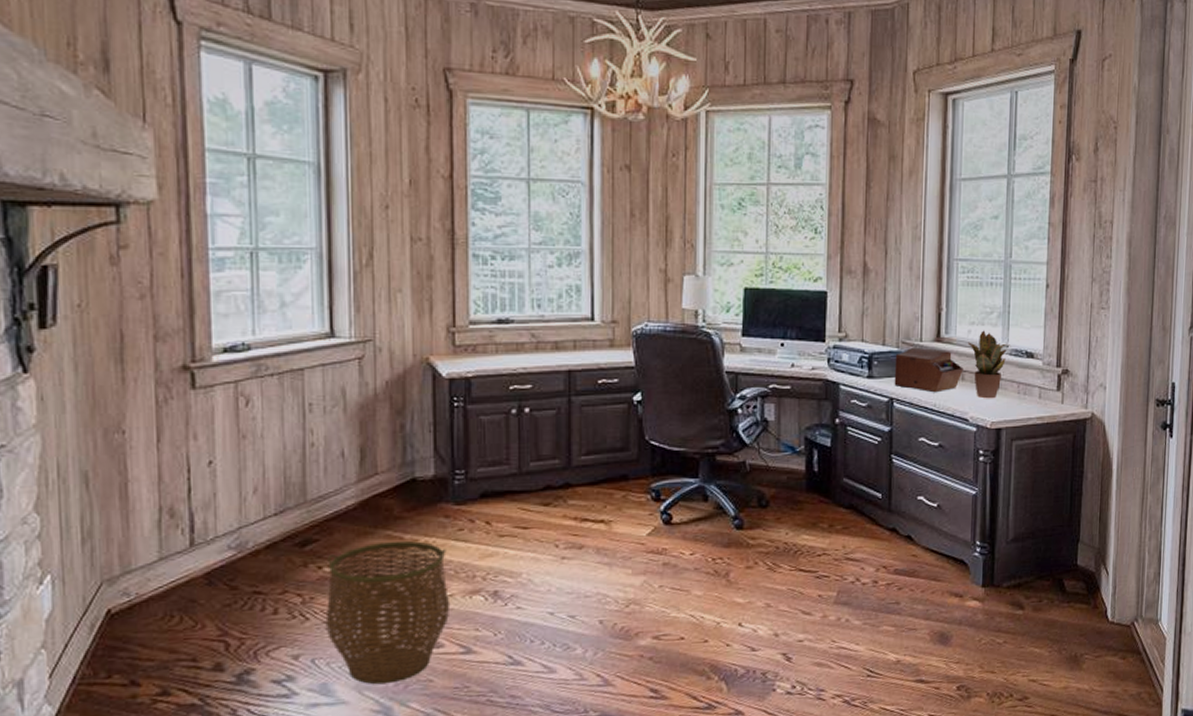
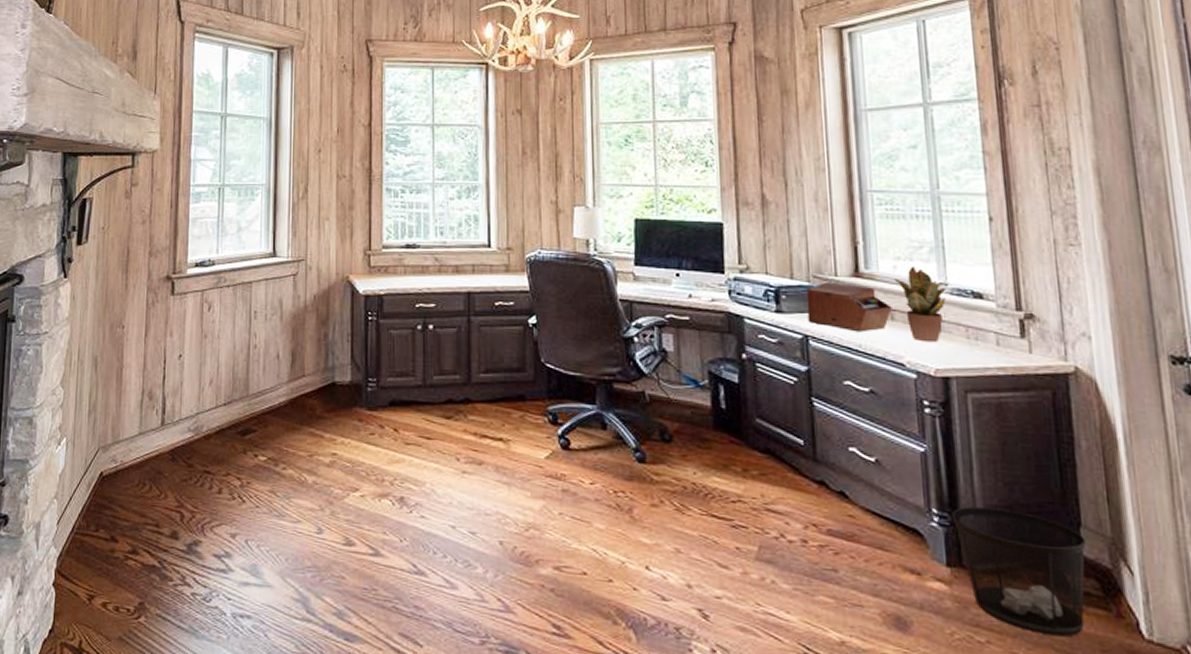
basket: present [325,540,451,684] -> none [258,438,362,574]
waste bin: none [990,534,1081,630] -> present [951,506,1086,637]

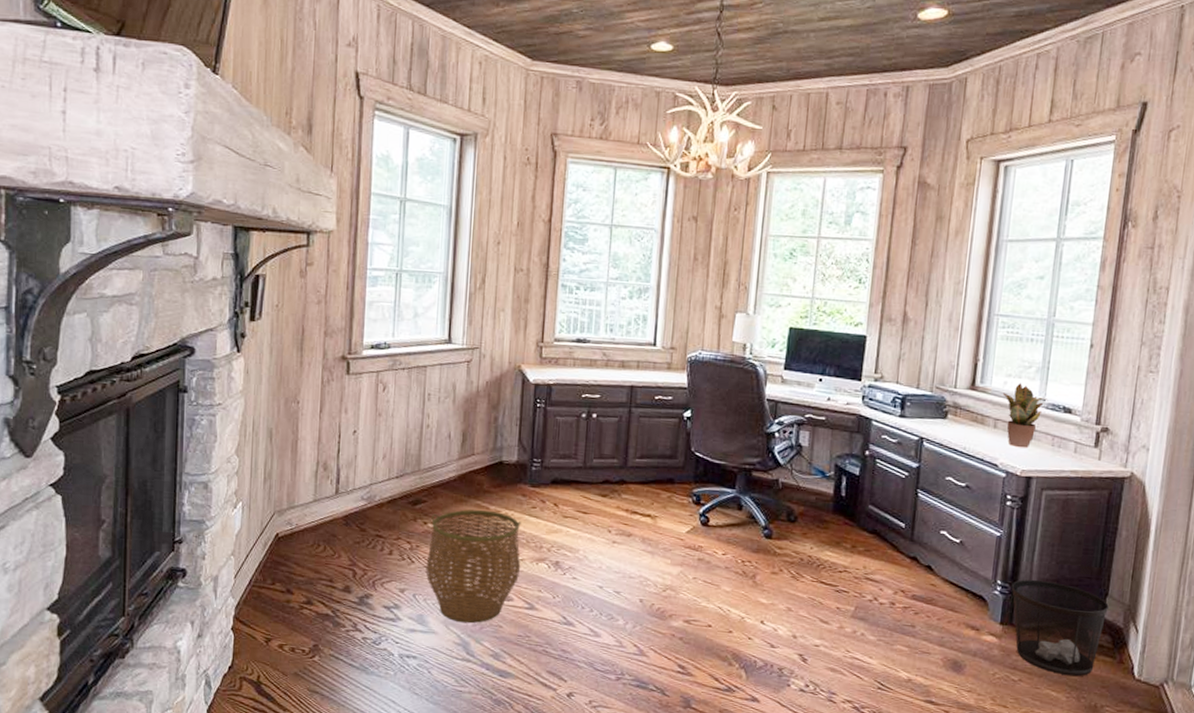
basket: none [258,438,362,574] -> present [425,509,521,623]
sewing box: present [806,281,892,333] -> none [925,392,997,437]

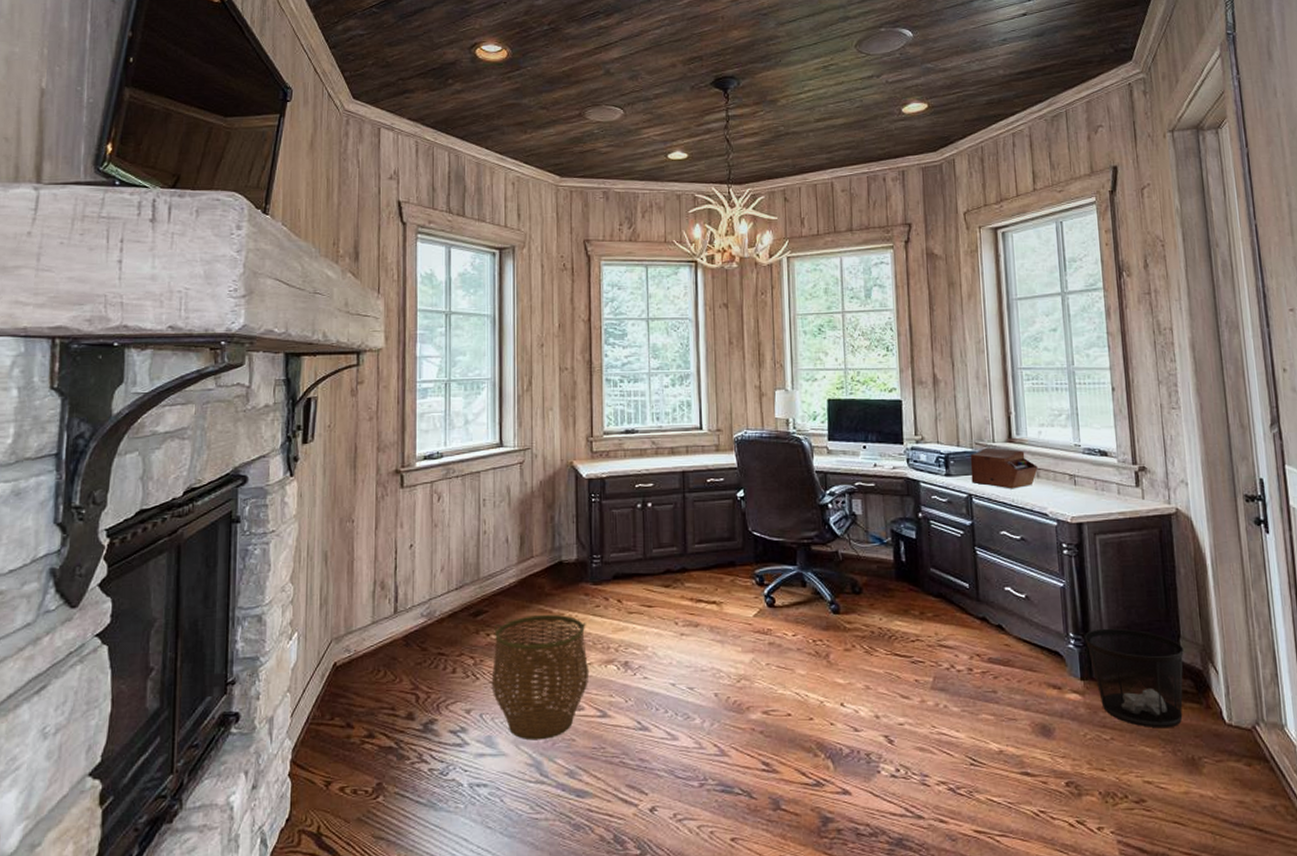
sewing box: none [925,392,997,437] -> present [970,447,1038,489]
potted plant: present [1002,383,1048,448] -> none [1038,431,1083,495]

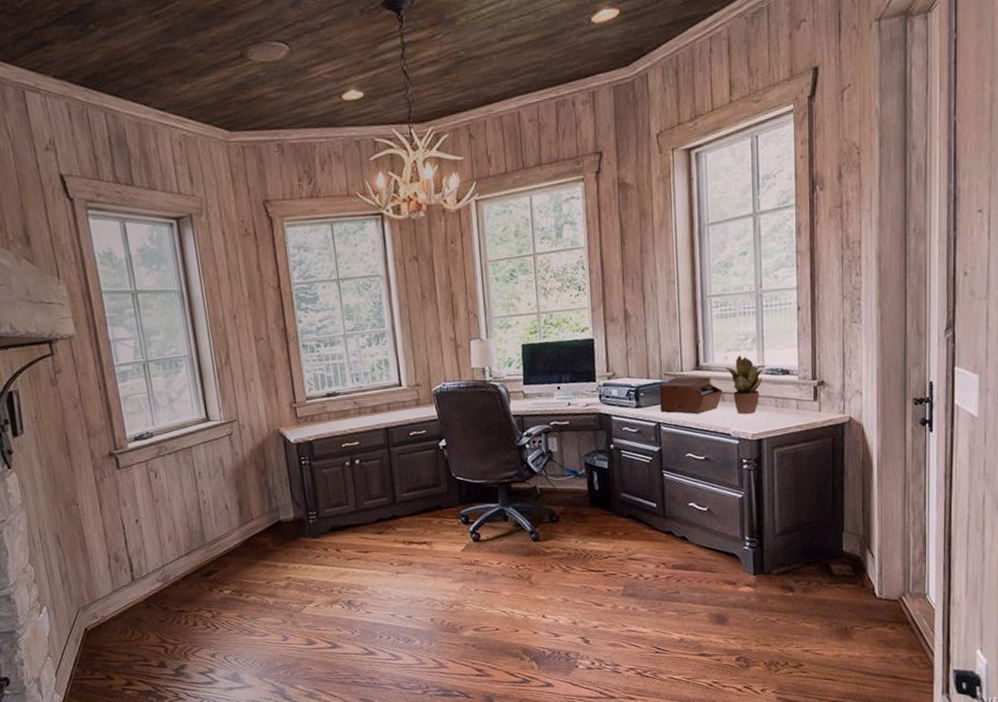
basket: present [491,614,590,739] -> none [225,567,318,673]
potted plant: none [1038,431,1083,495] -> present [725,355,767,415]
waste bin: present [1084,628,1184,729] -> none [758,528,846,608]

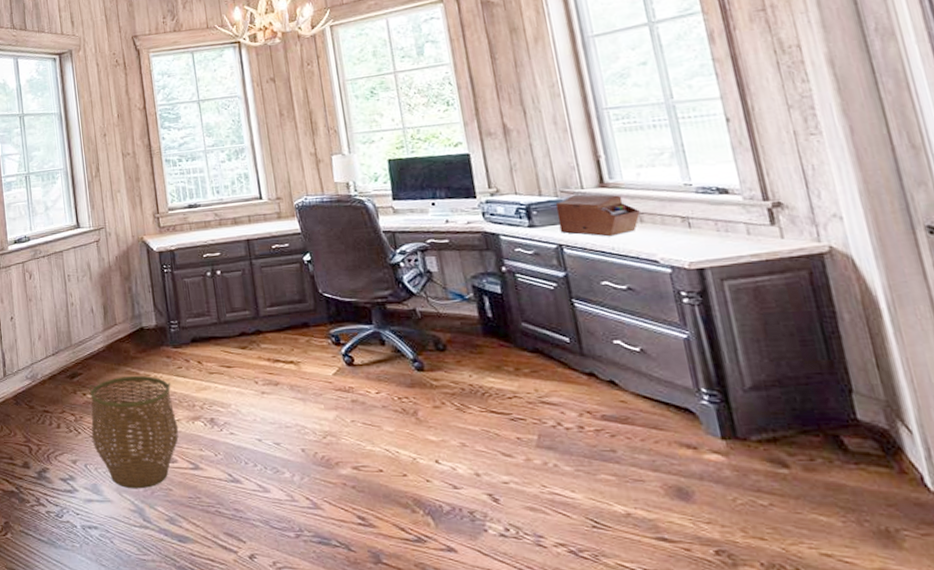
basket: none [225,567,318,673] -> present [89,375,179,488]
potted plant: present [725,355,767,415] -> none [638,171,696,239]

